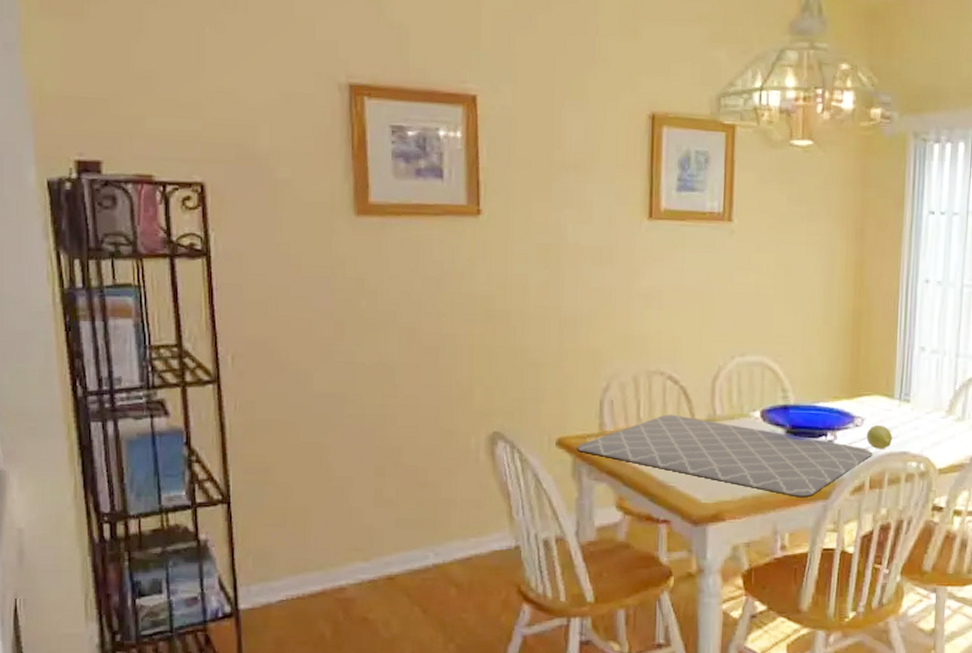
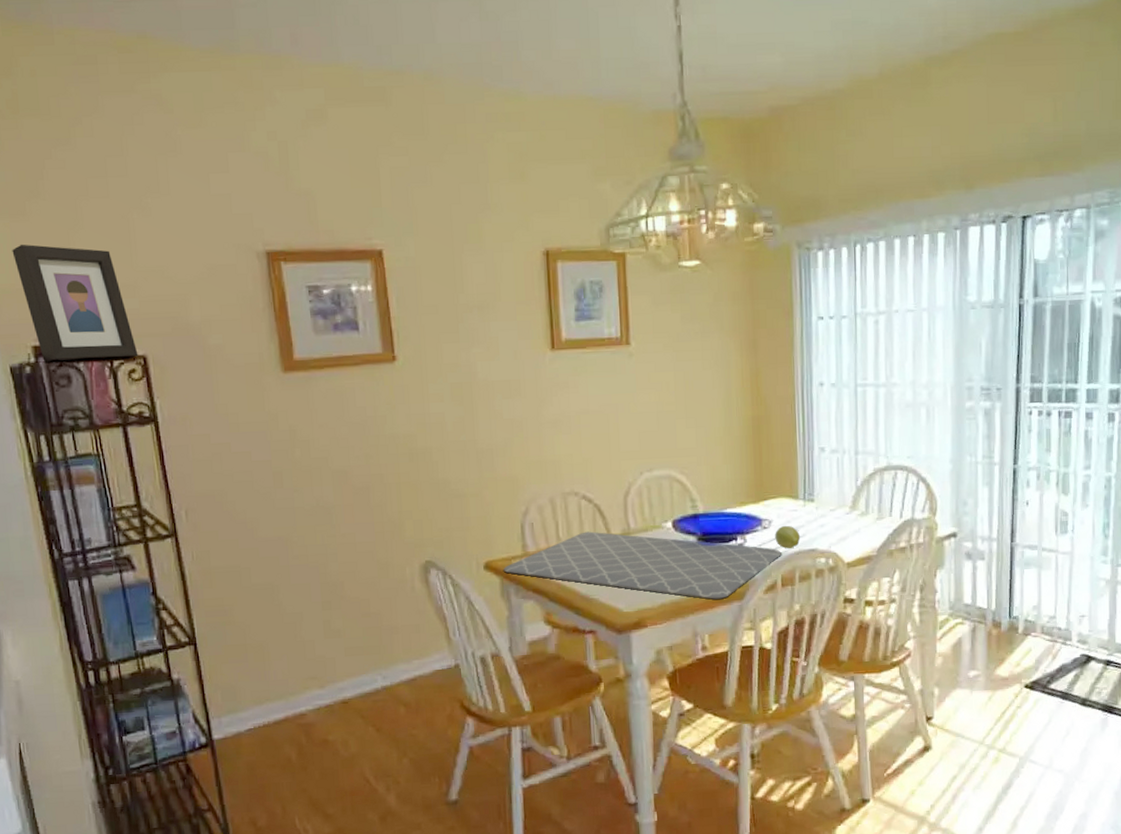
picture frame: none [63,47,196,186] -> present [12,244,139,364]

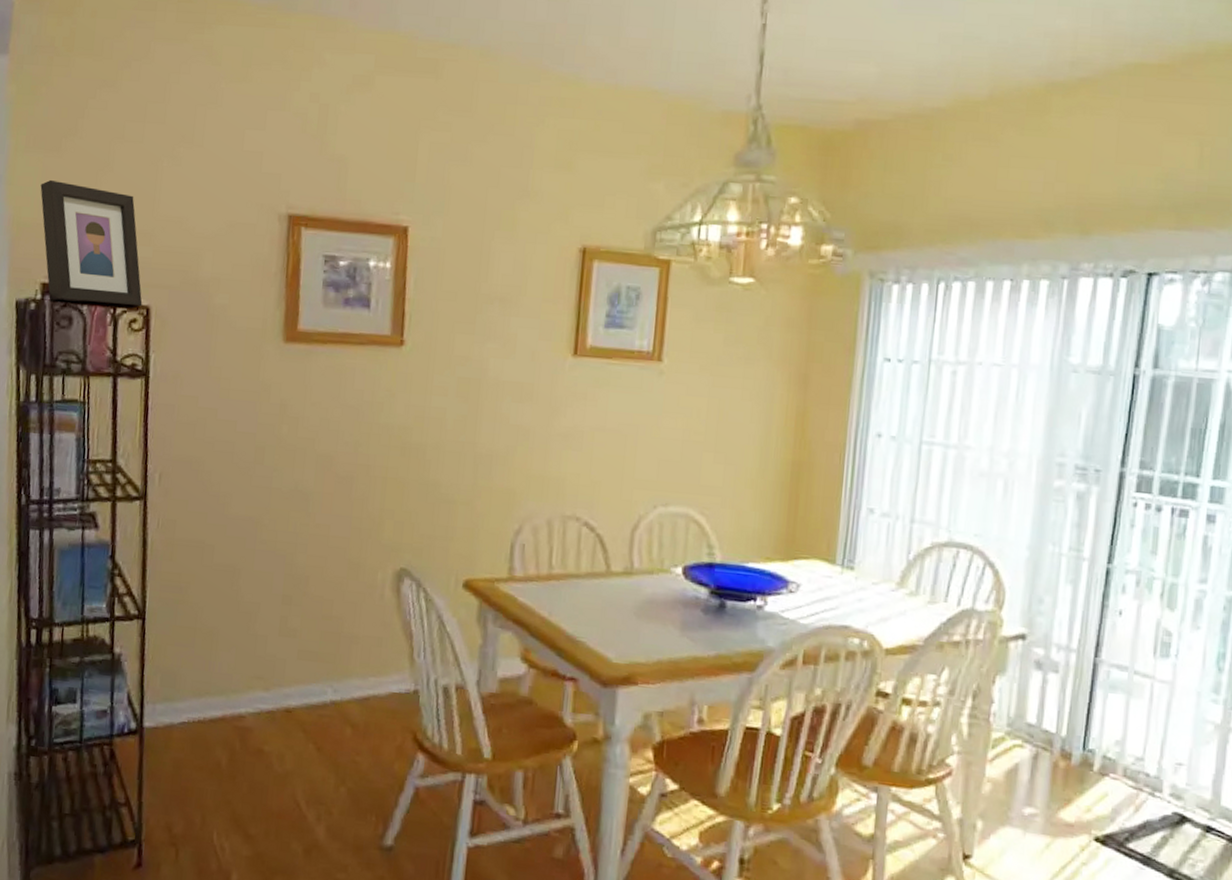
placemat: present [504,531,783,600] -> none [484,563,809,667]
fruit: present [775,525,801,549] -> none [801,592,833,621]

